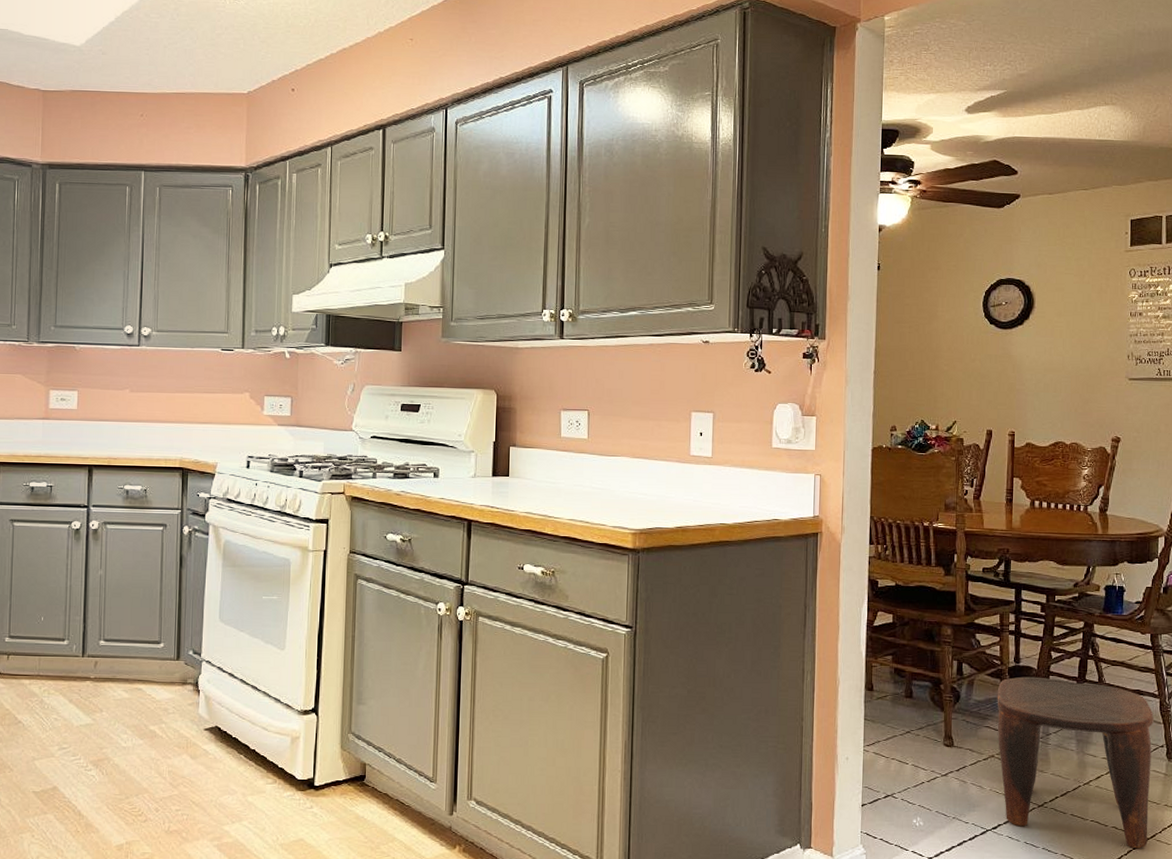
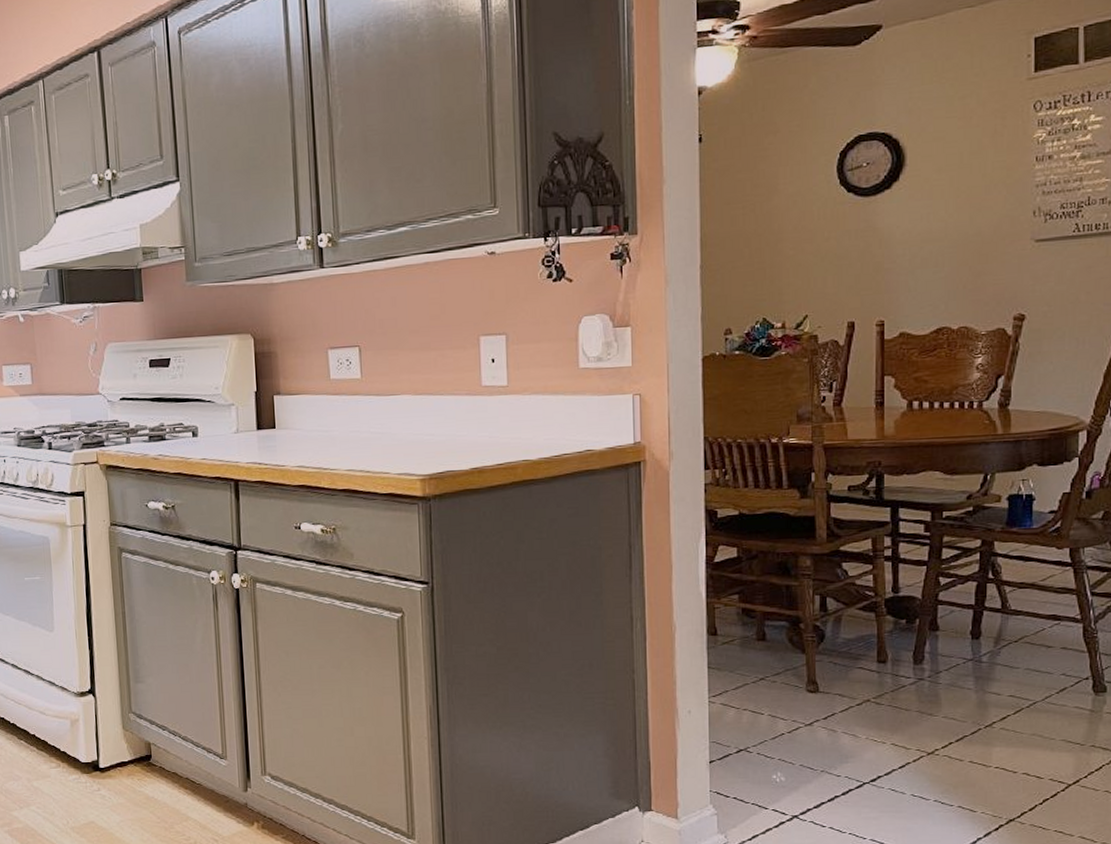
stool: present [997,676,1155,849] -> none [871,607,1076,797]

